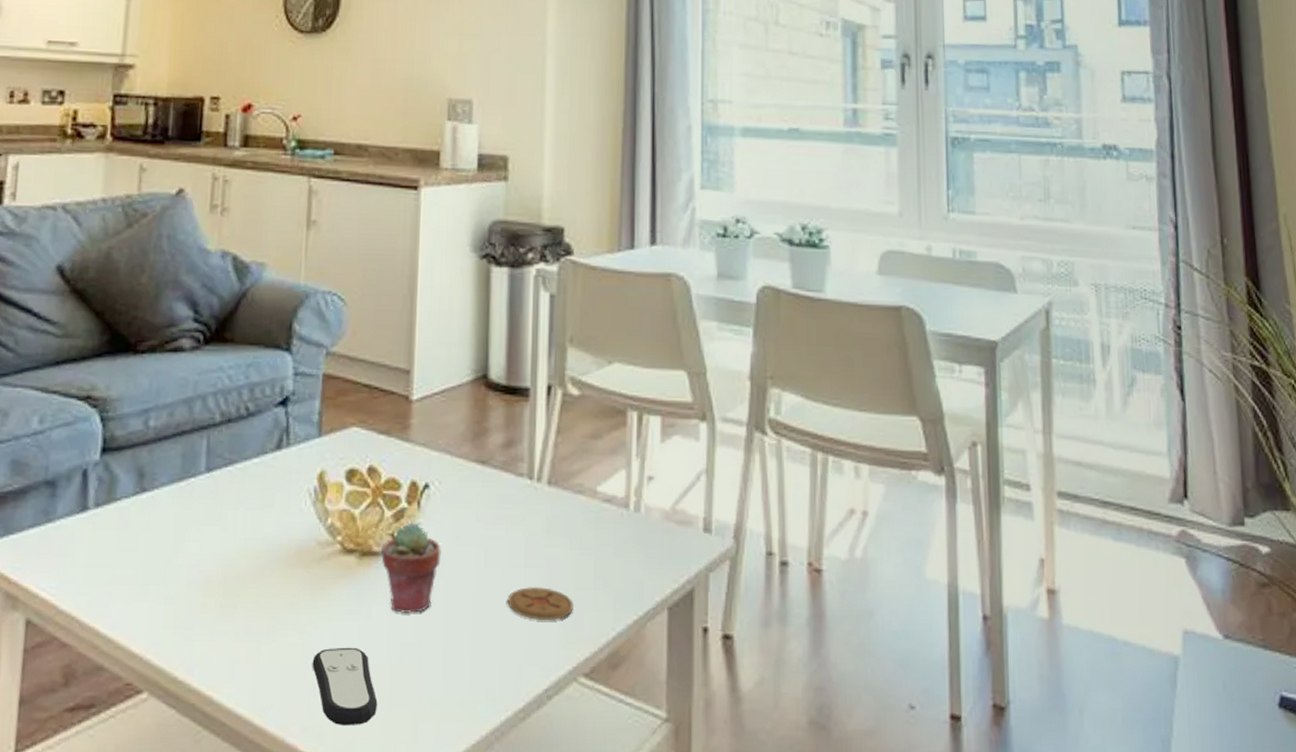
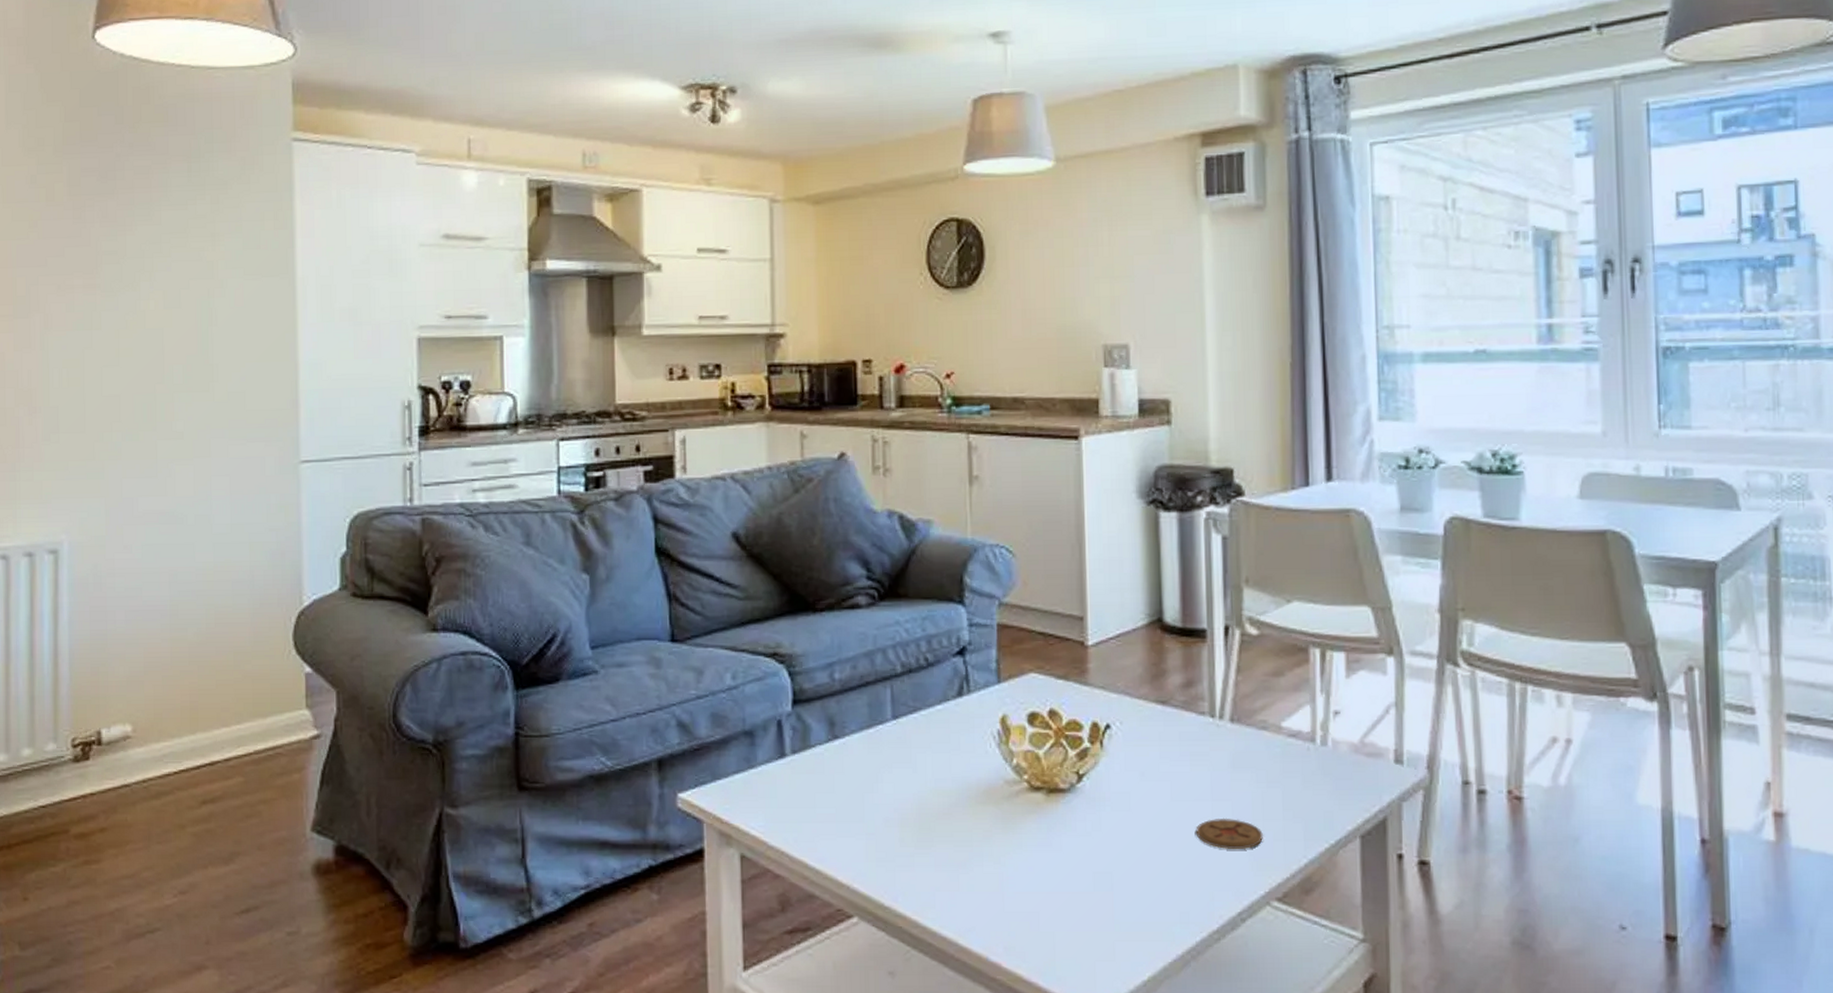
remote control: present [312,647,378,726] -> none [1009,876,1075,946]
potted succulent: present [380,522,441,614] -> none [1067,761,1127,846]

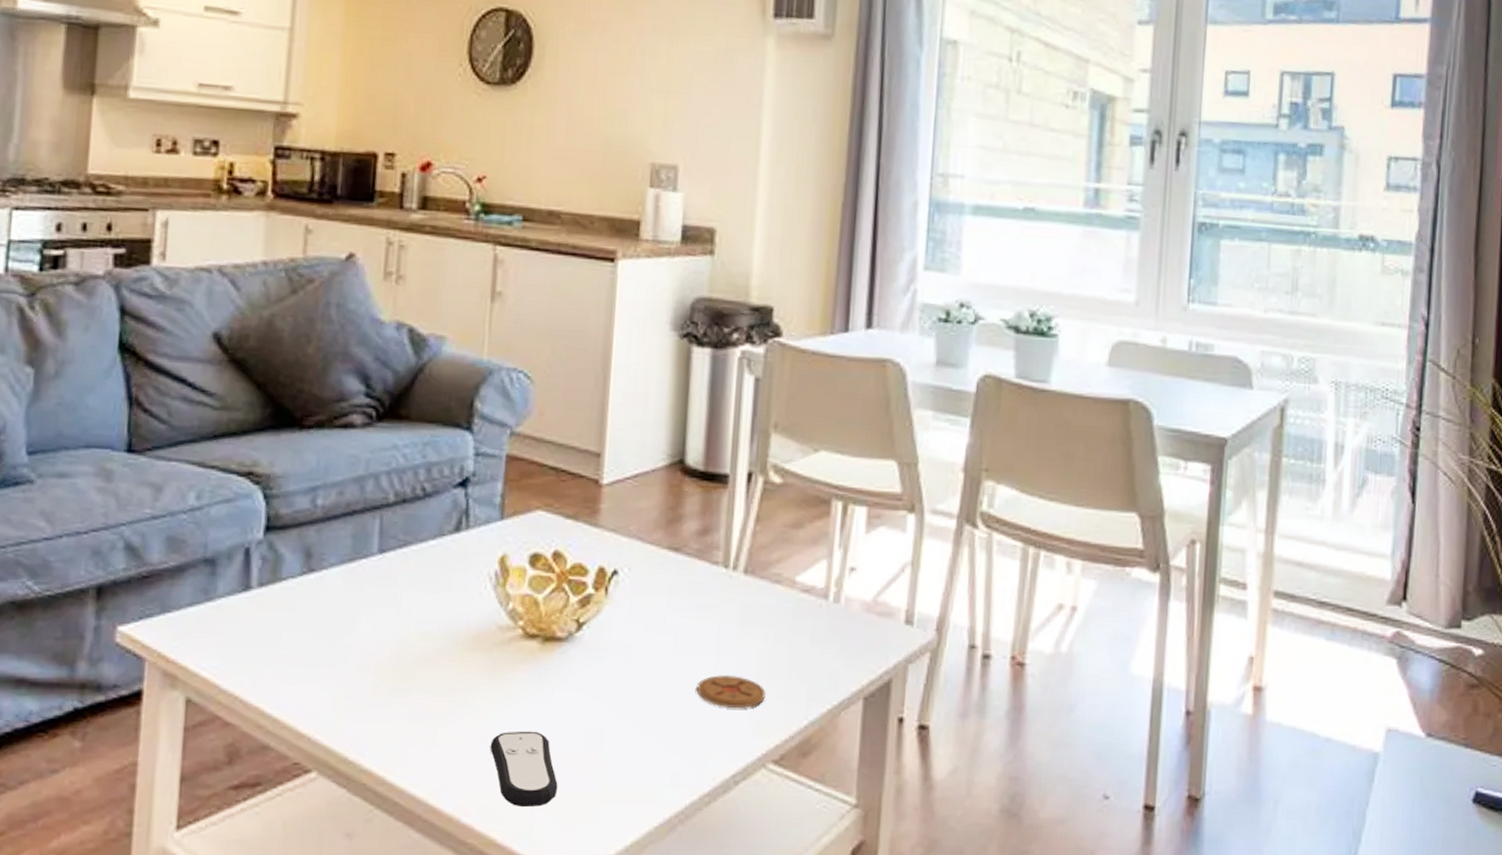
remote control: none [1009,876,1075,946] -> present [490,731,558,808]

